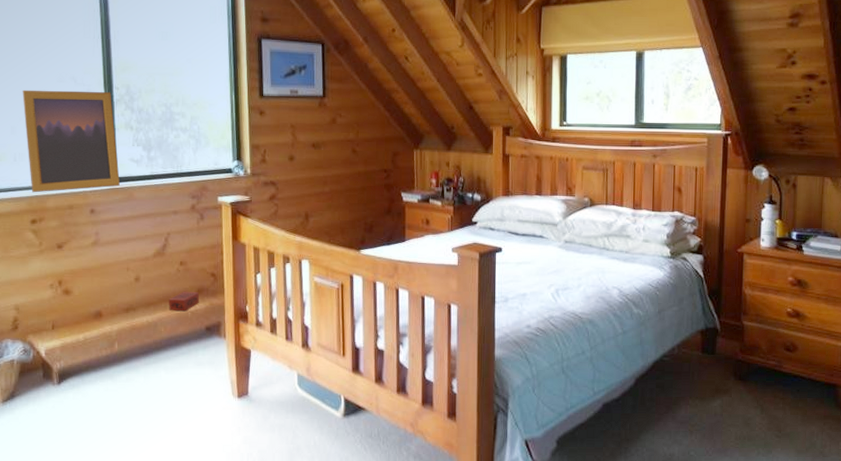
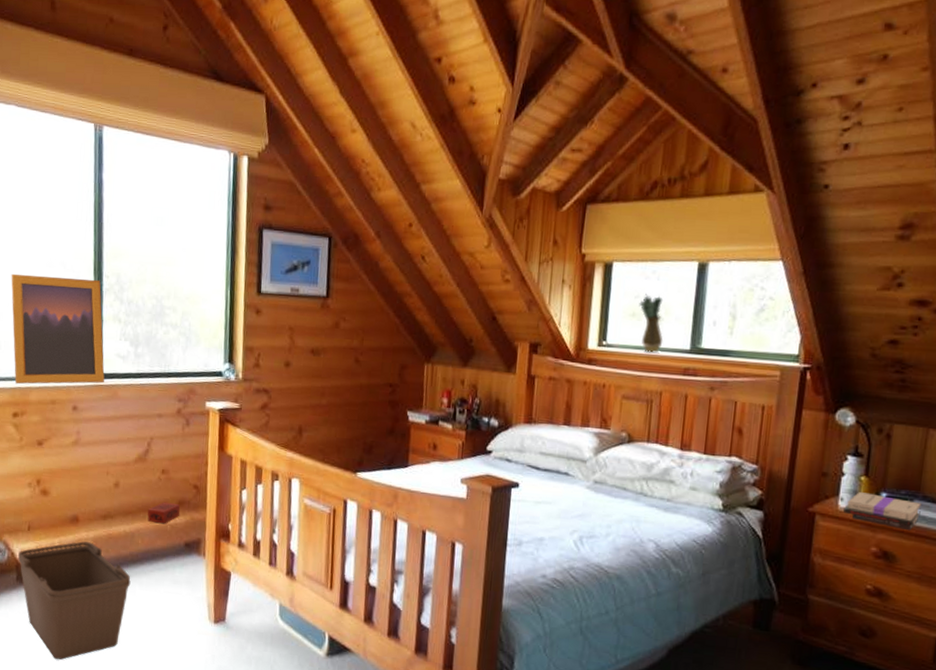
bicycle basket: none [44,335,156,447] -> present [18,541,131,659]
vase: none [591,79,613,129] -> present [639,293,664,352]
books: none [765,232,823,261] -> present [843,491,922,531]

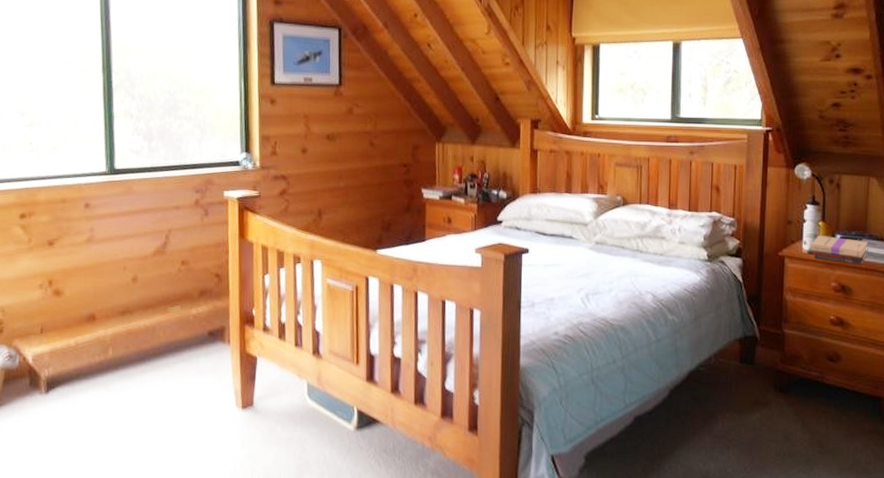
picture frame: present [11,273,105,385] -> none [13,73,118,185]
bicycle basket: present [18,541,131,659] -> none [31,339,154,462]
decorative box: present [147,502,180,524] -> none [168,293,203,315]
vase: present [639,293,664,352] -> none [625,70,648,123]

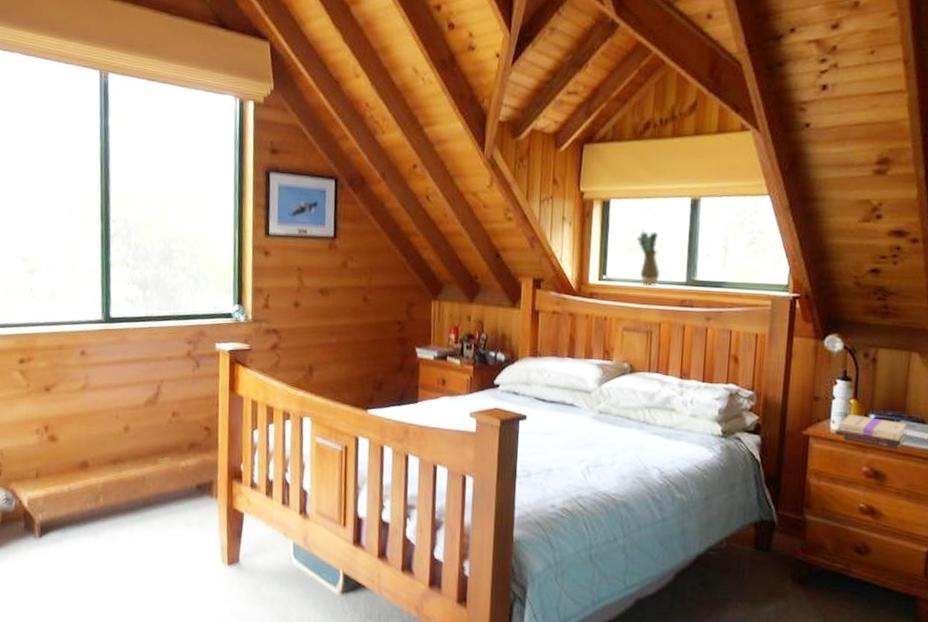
vase: none [625,70,648,123] -> present [636,228,661,285]

